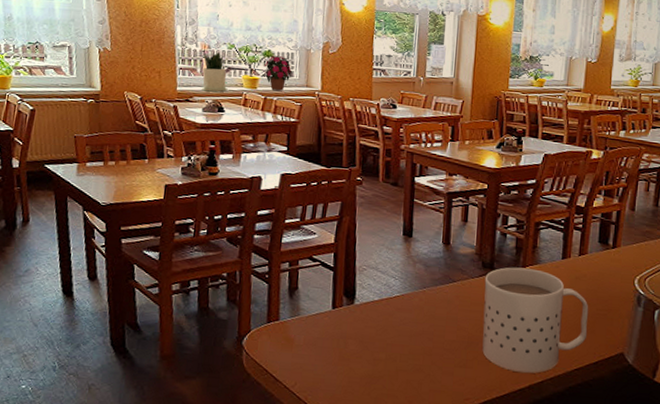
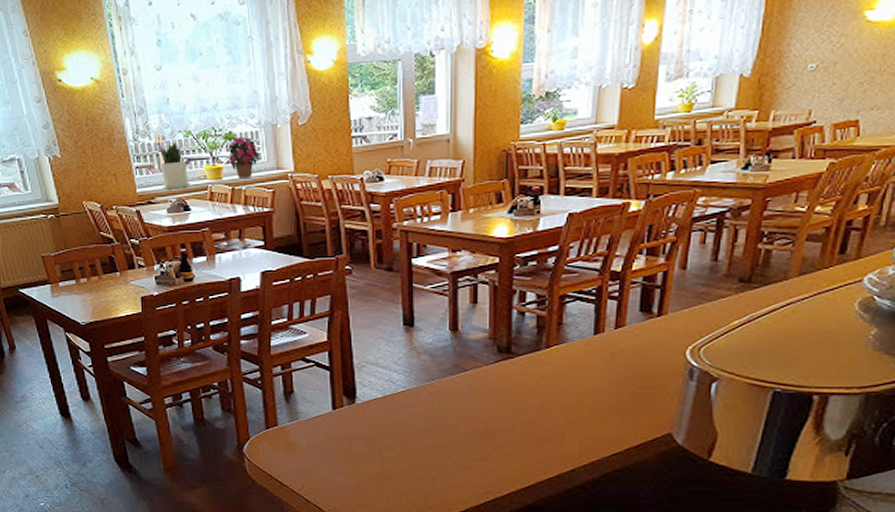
mug: present [482,267,589,374] -> none [501,349,628,463]

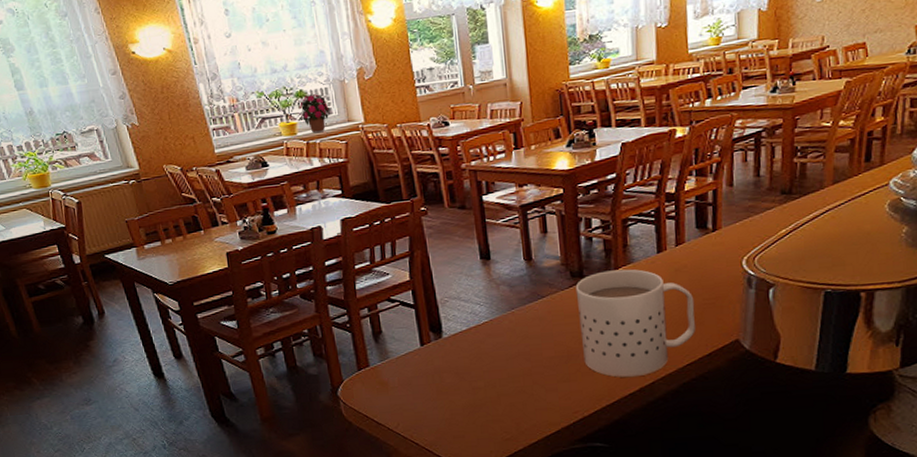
planter: present [158,142,191,190] -> none [233,103,267,149]
mug: none [501,349,628,463] -> present [575,269,696,378]

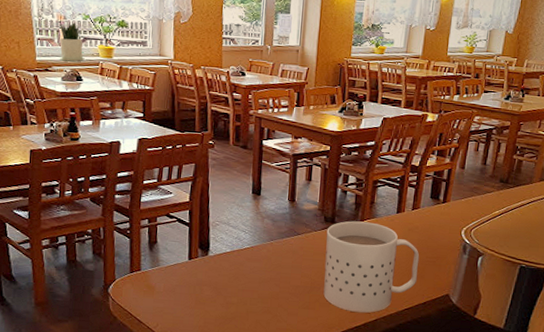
planter: none [233,103,267,149] -> present [59,23,85,62]
potted flower: present [299,94,331,134] -> none [118,26,146,61]

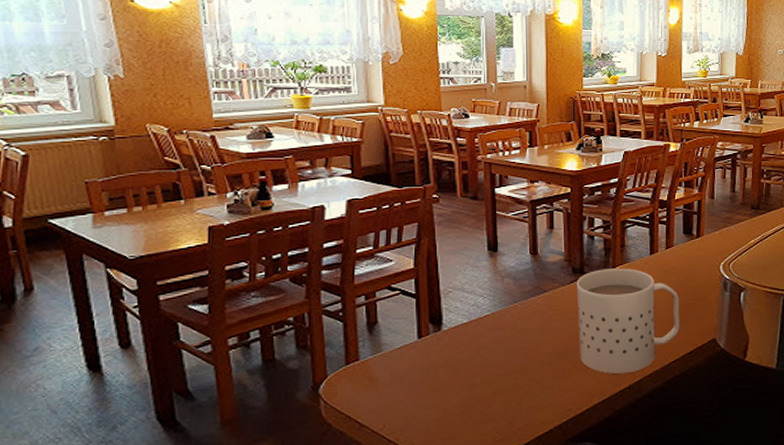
planter: present [59,23,85,62] -> none [242,71,275,116]

